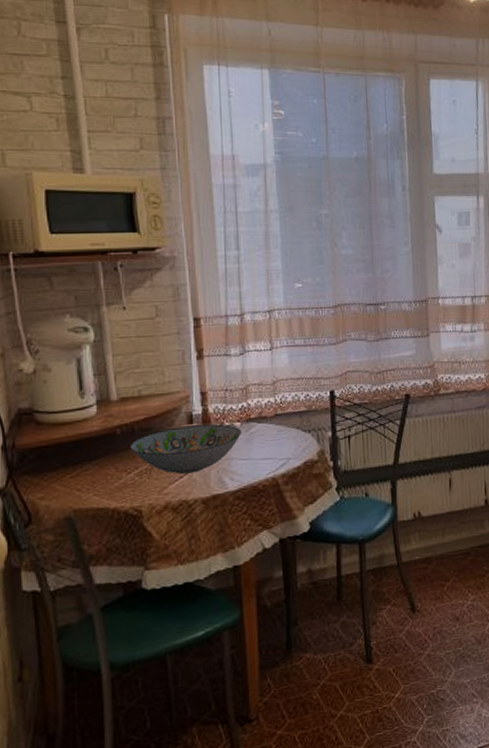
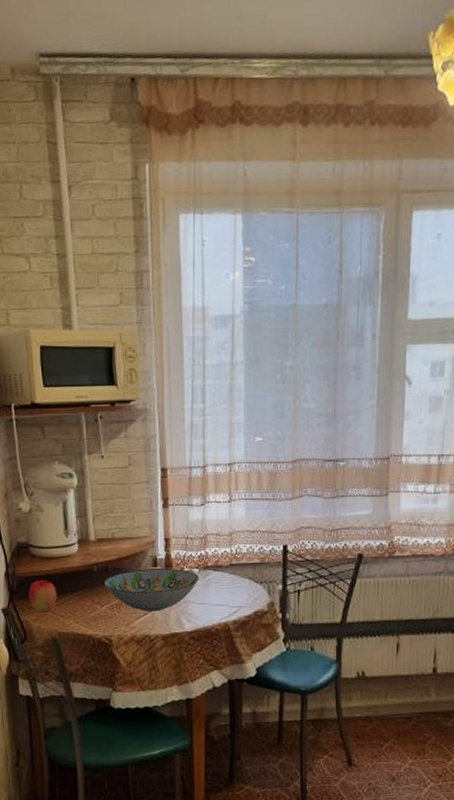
apple: none [33,450,71,488] -> present [28,580,57,612]

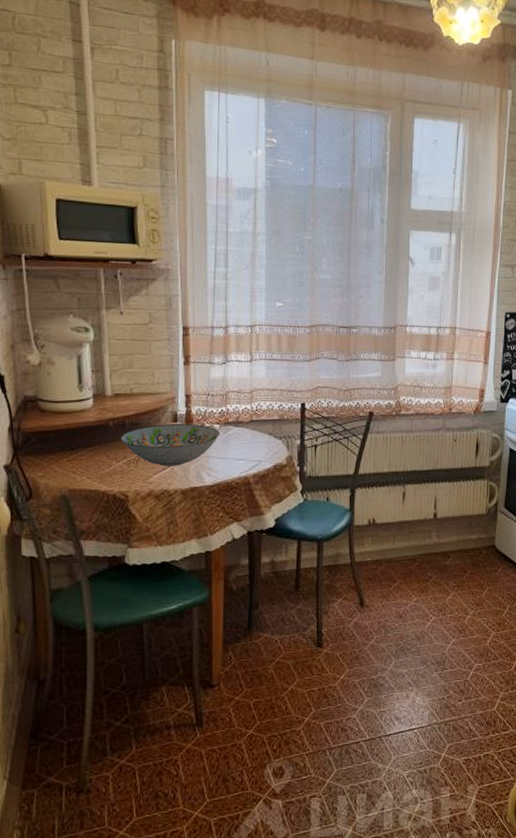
apple: present [28,580,57,612] -> none [36,436,68,469]

